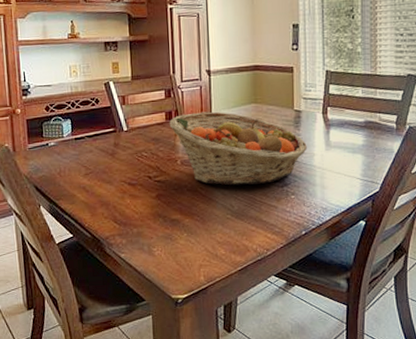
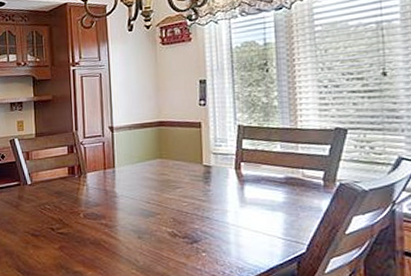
fruit basket: present [169,112,307,185] -> none [72,167,219,240]

